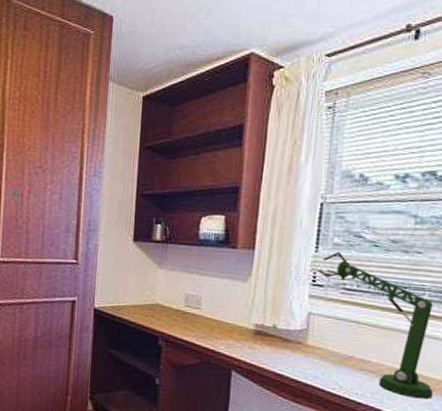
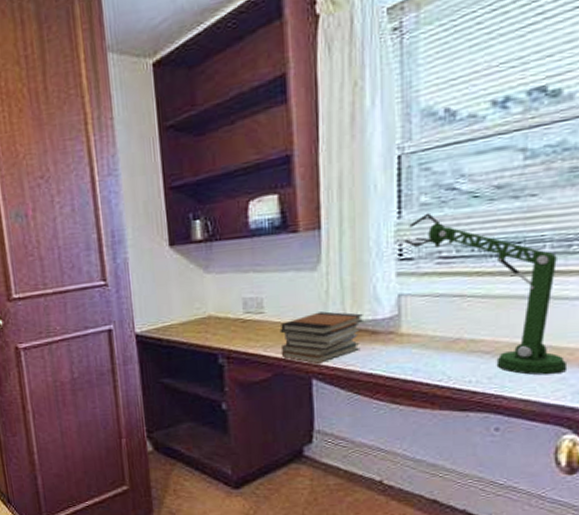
book stack: none [209,316,279,359] -> present [280,311,363,365]

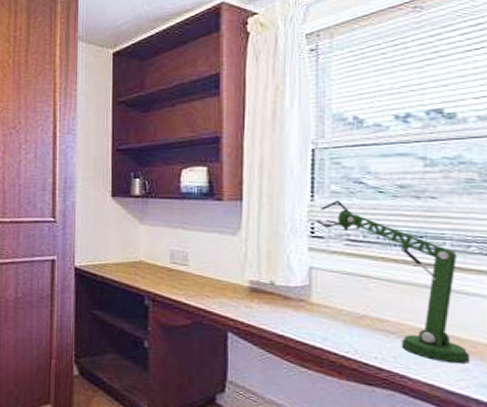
book stack: present [280,311,363,365] -> none [201,272,277,319]

